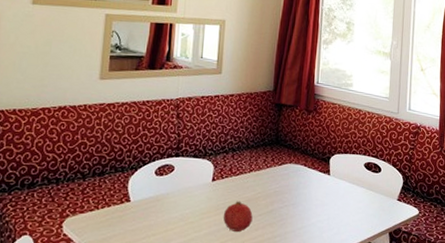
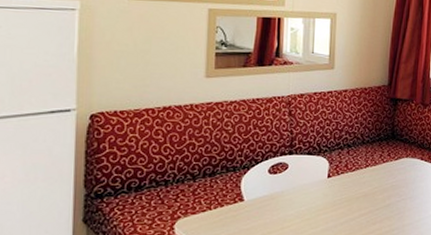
fruit: present [223,201,253,232] -> none [339,196,370,226]

